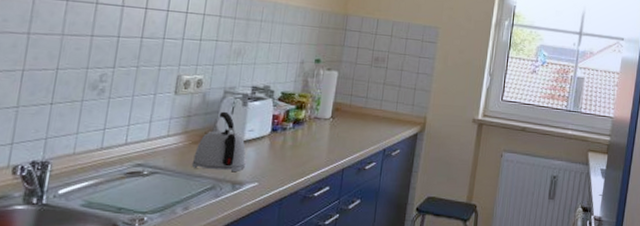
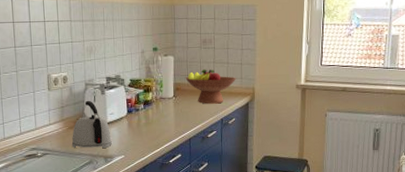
fruit bowl: none [348,90,408,131] -> present [185,69,237,104]

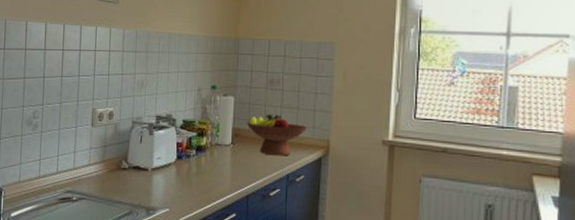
kettle: present [71,100,112,149] -> none [111,140,156,199]

